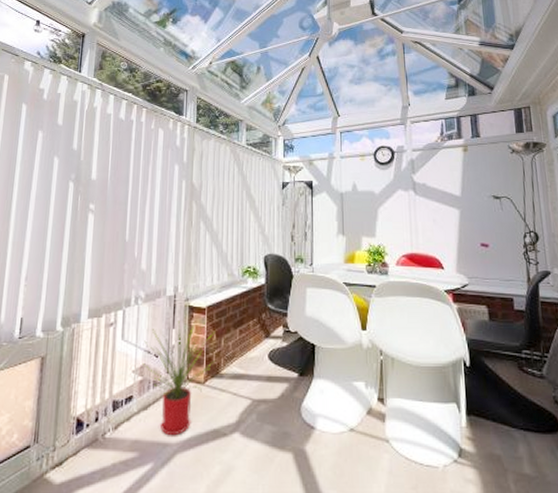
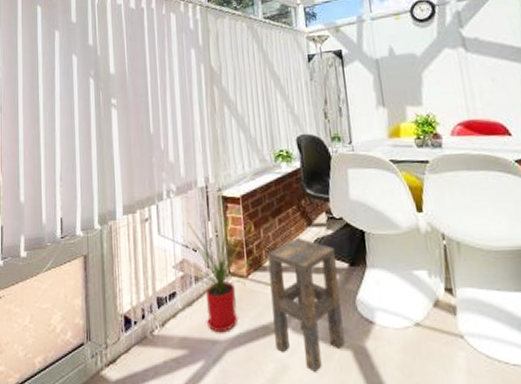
side table: none [224,348,288,473] -> present [267,237,345,372]

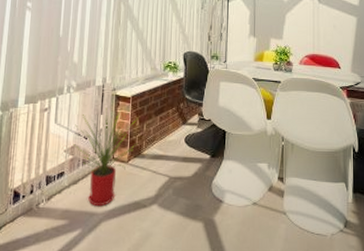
side table: present [267,237,345,372] -> none [144,132,202,239]

